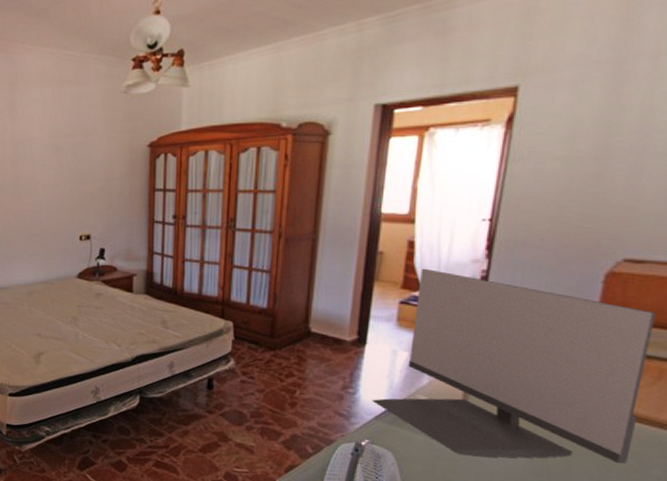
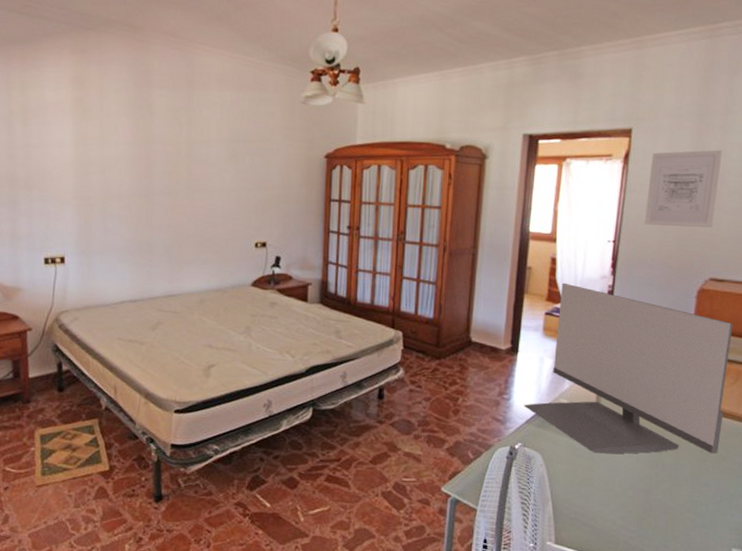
wall art: none [533,101,649,200] -> present [645,149,722,228]

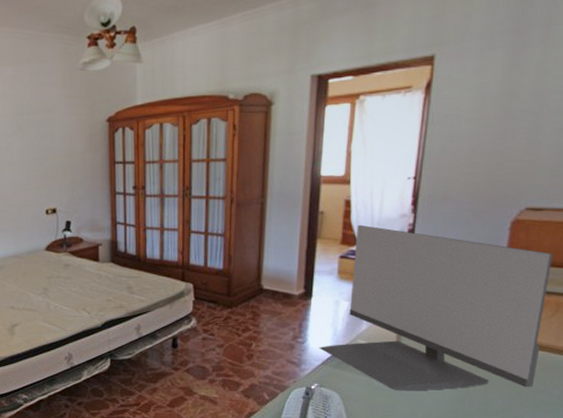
wall art: present [645,149,722,228] -> none [450,66,542,158]

